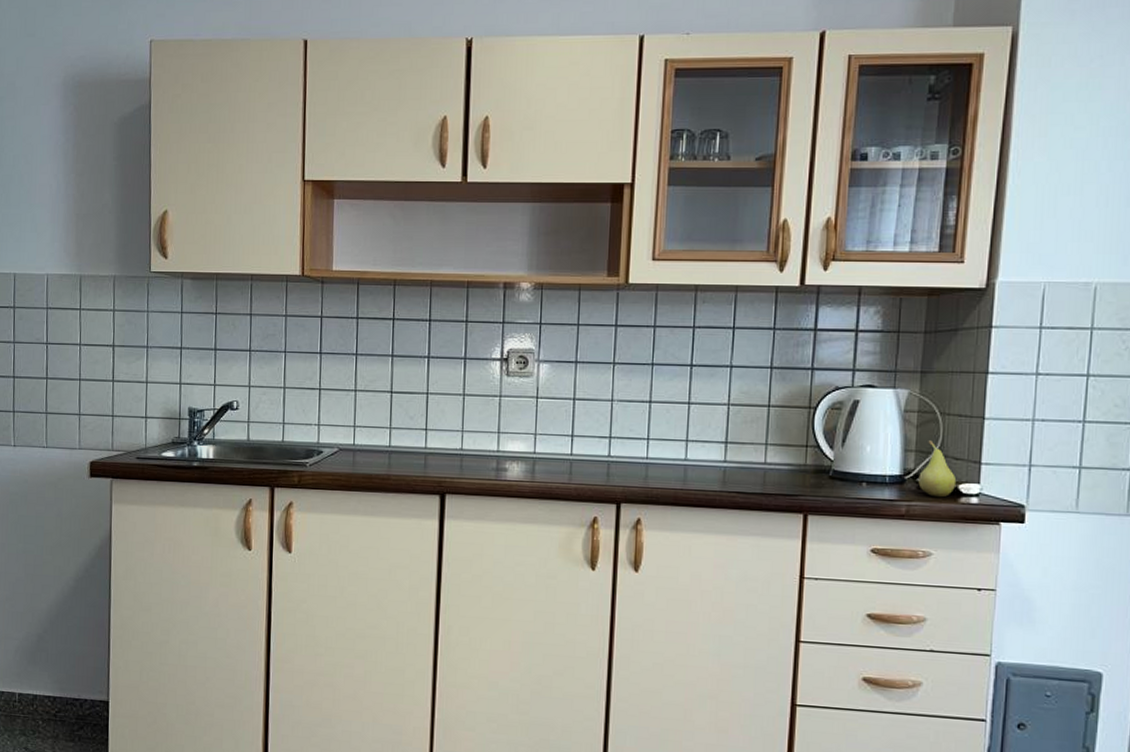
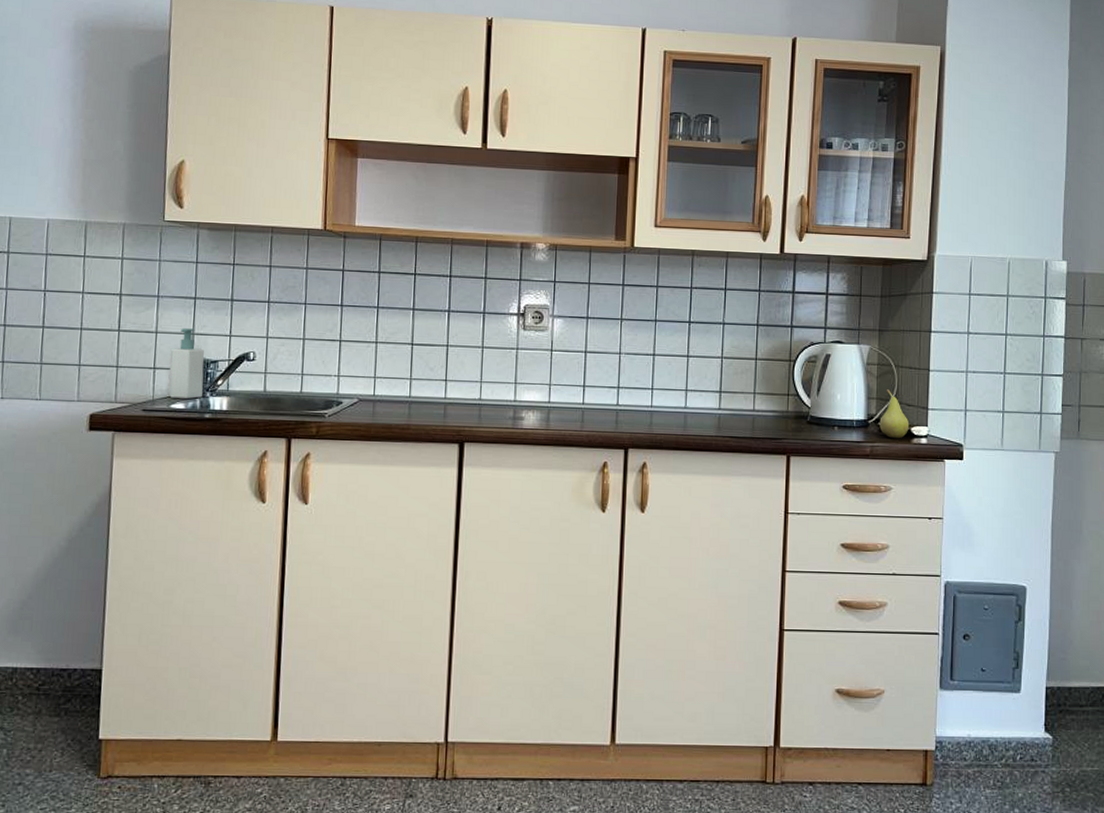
soap bottle: none [159,378,192,447] -> present [168,328,205,399]

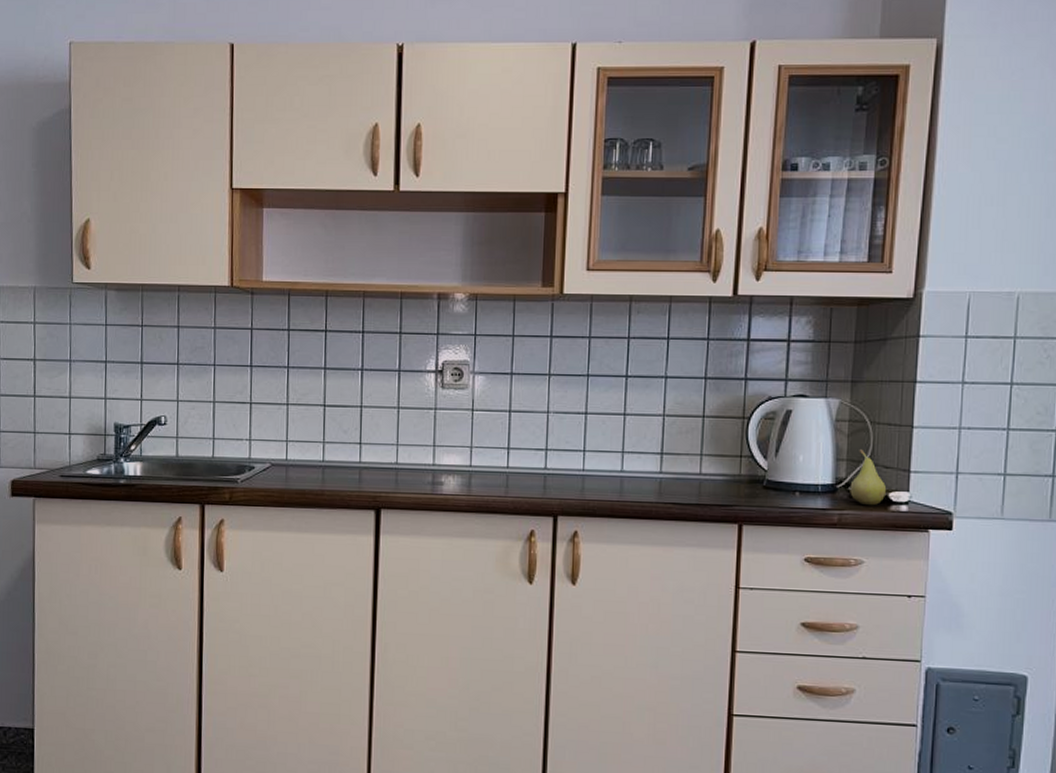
soap bottle: present [168,328,205,399] -> none [83,393,118,464]

